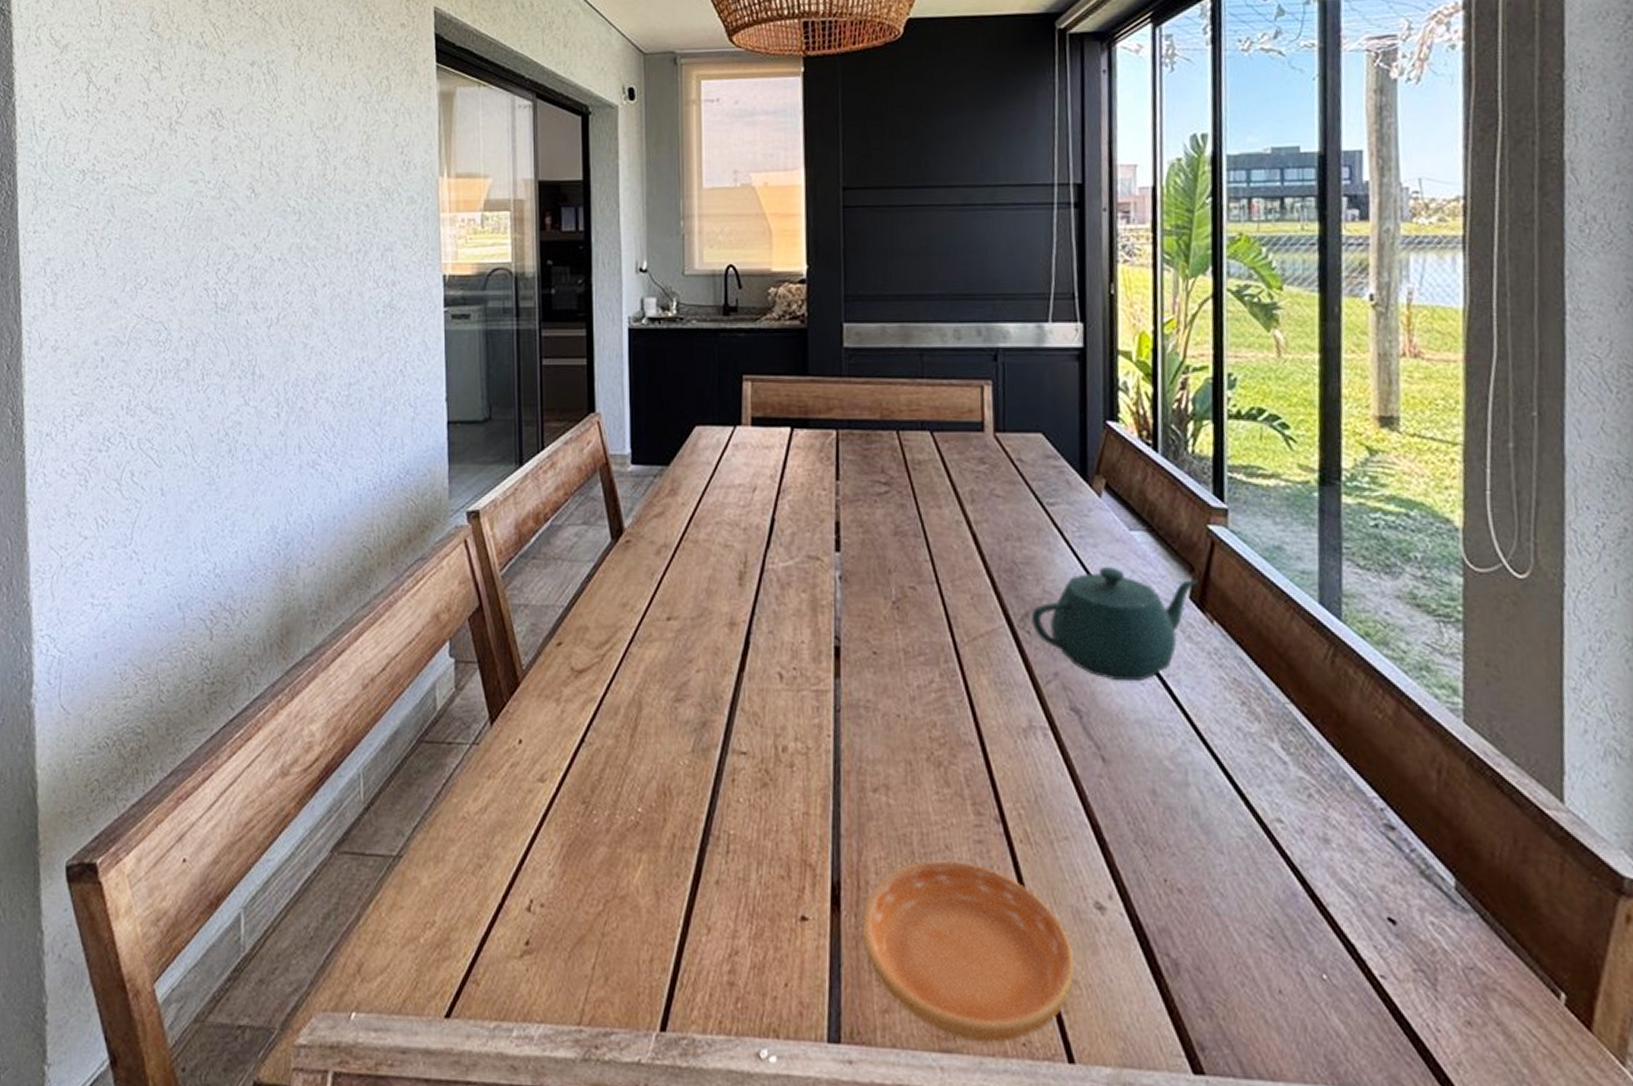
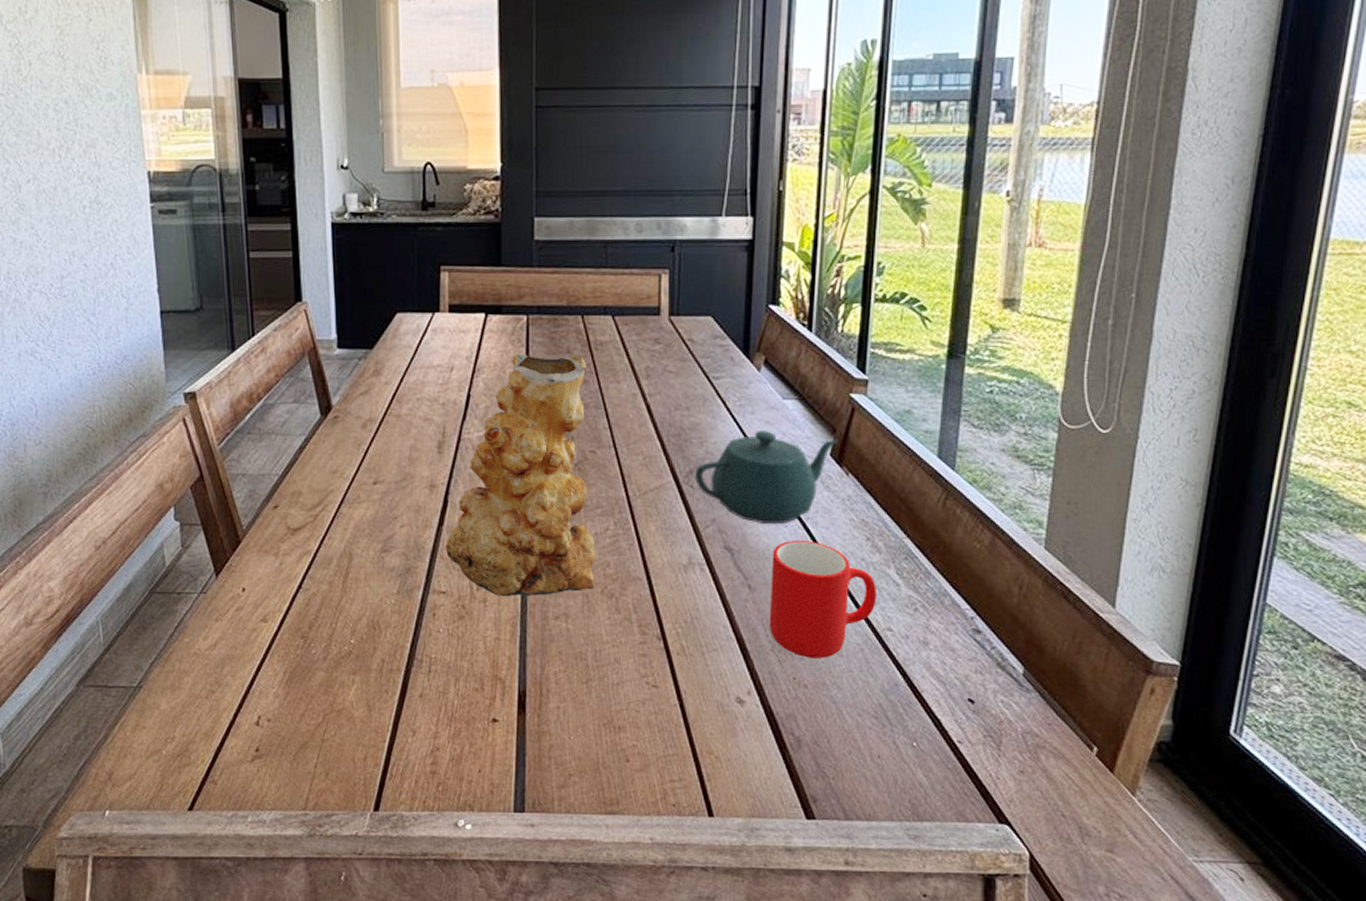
vase: none [746,472,919,761] -> present [445,352,596,597]
saucer: present [862,860,1075,1043] -> none [543,671,717,805]
cup: none [1128,702,1260,855] -> present [769,541,876,658]

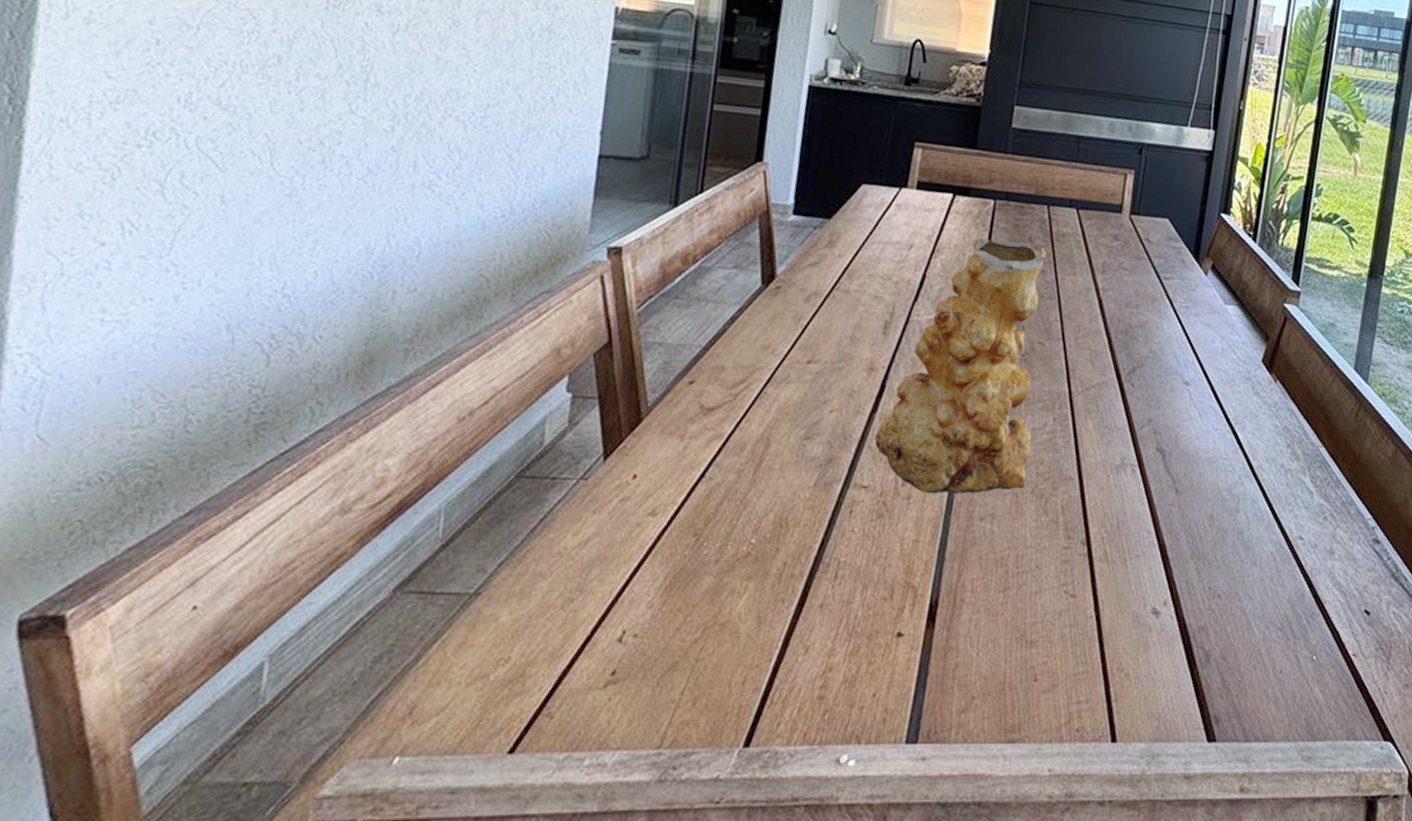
teapot: present [695,431,838,523] -> none [1137,333,1270,427]
cup: present [769,541,876,658] -> none [1191,445,1292,567]

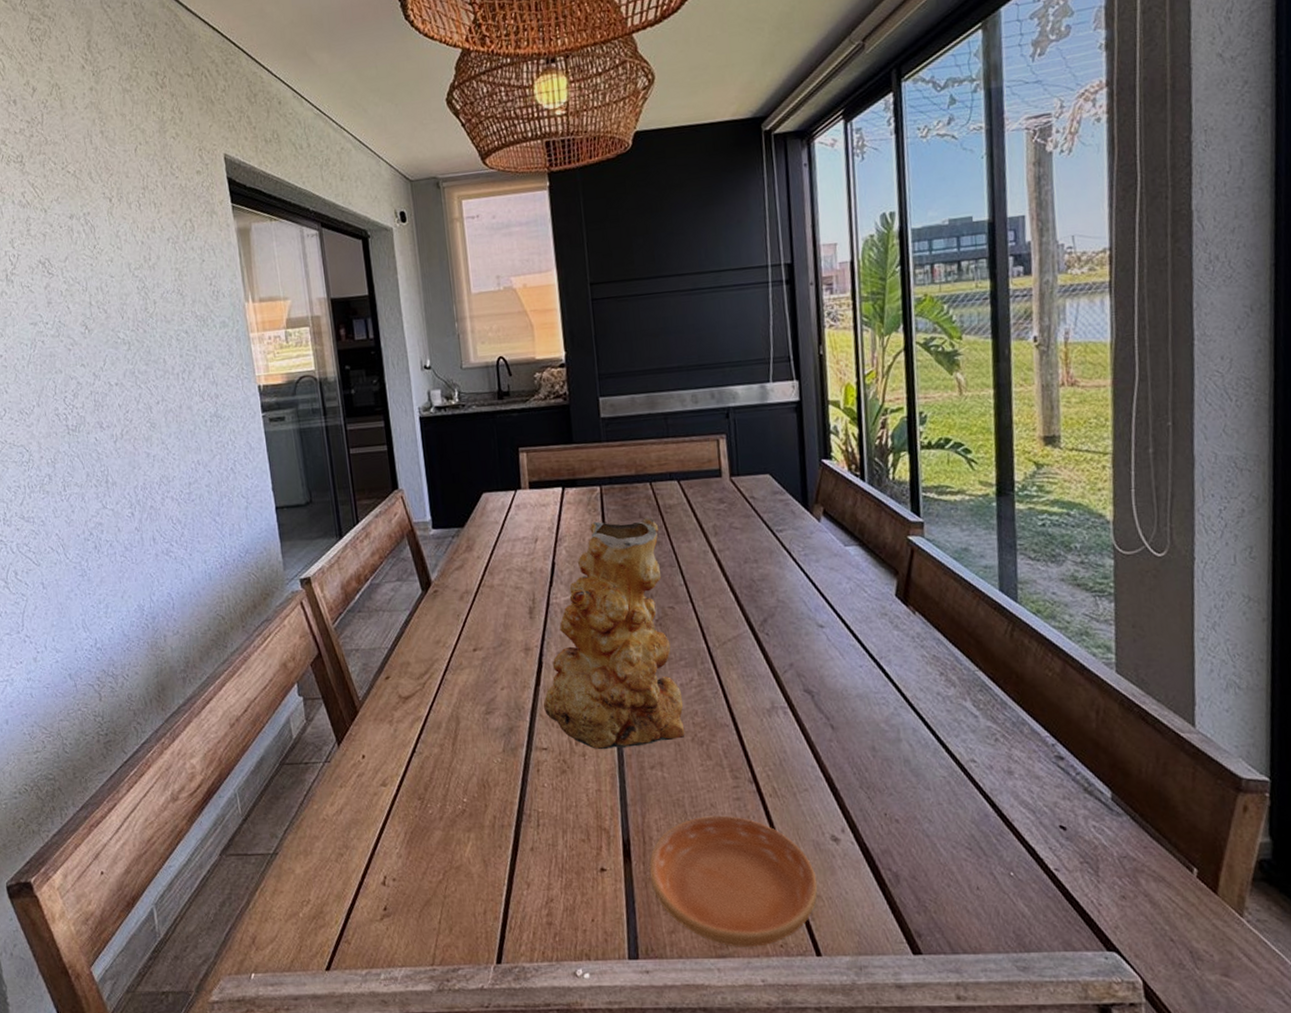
saucer: none [951,578,1129,731] -> present [649,815,818,947]

